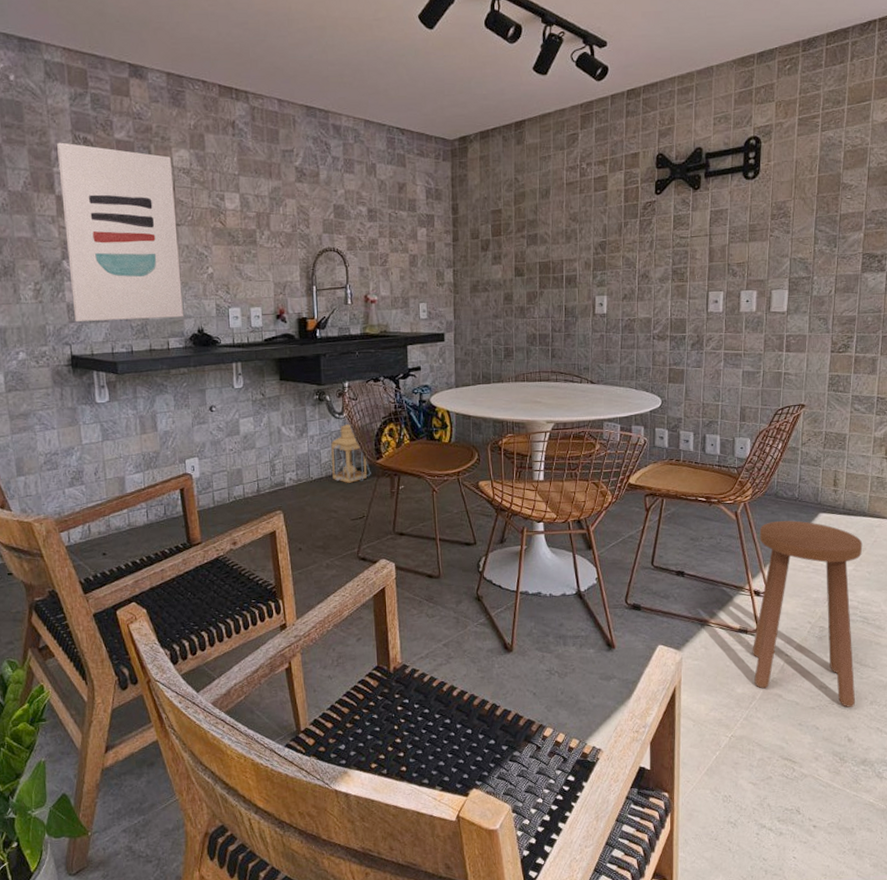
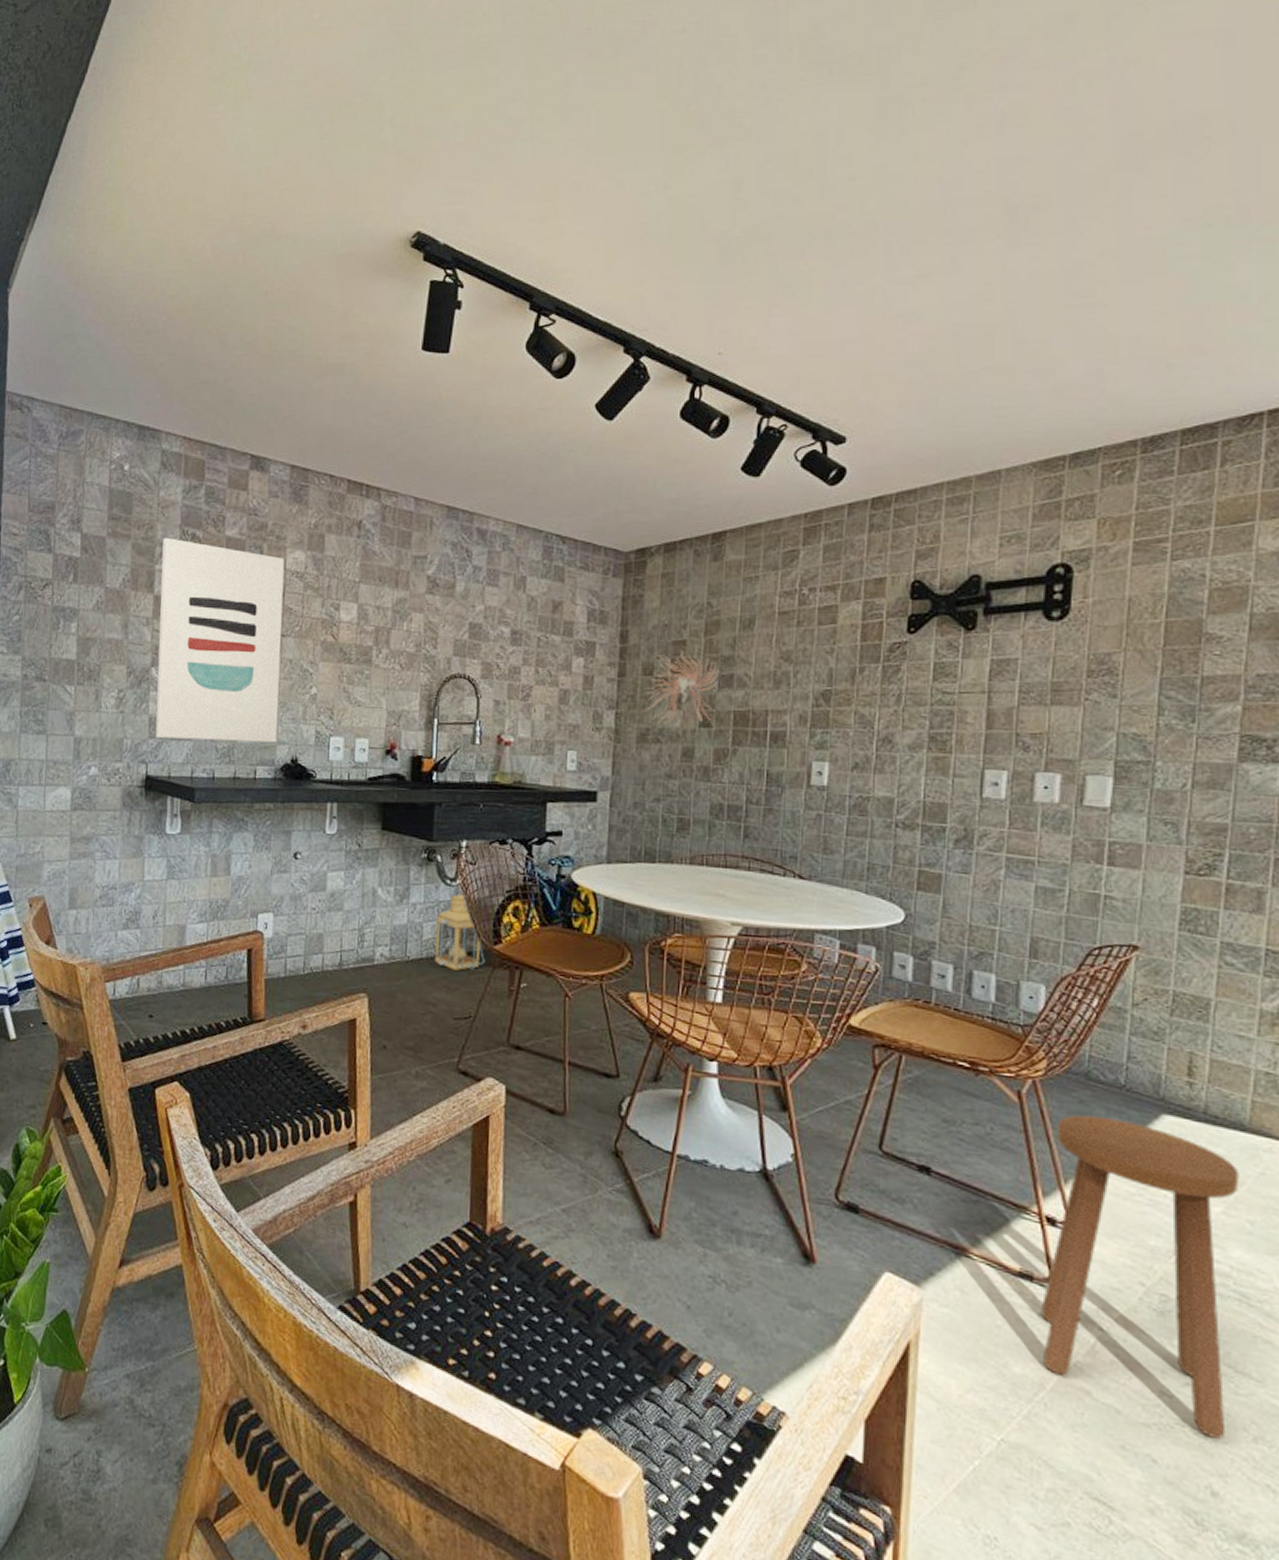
wall sculpture: none [474,214,527,277] -> present [645,647,720,728]

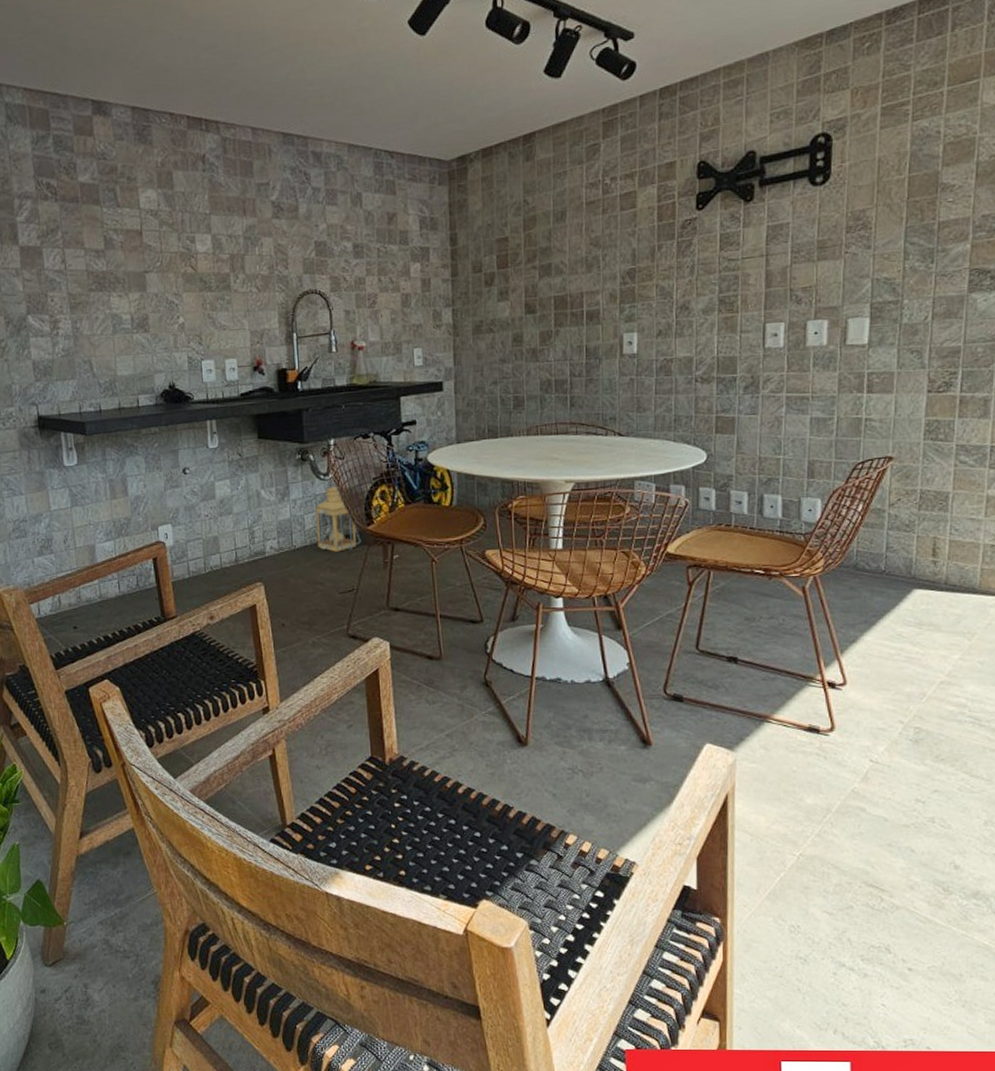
wall art: present [155,537,285,743] -> none [20,189,153,380]
wall sculpture: present [645,647,720,728] -> none [476,242,540,316]
stool: present [1040,1115,1239,1439] -> none [825,598,972,827]

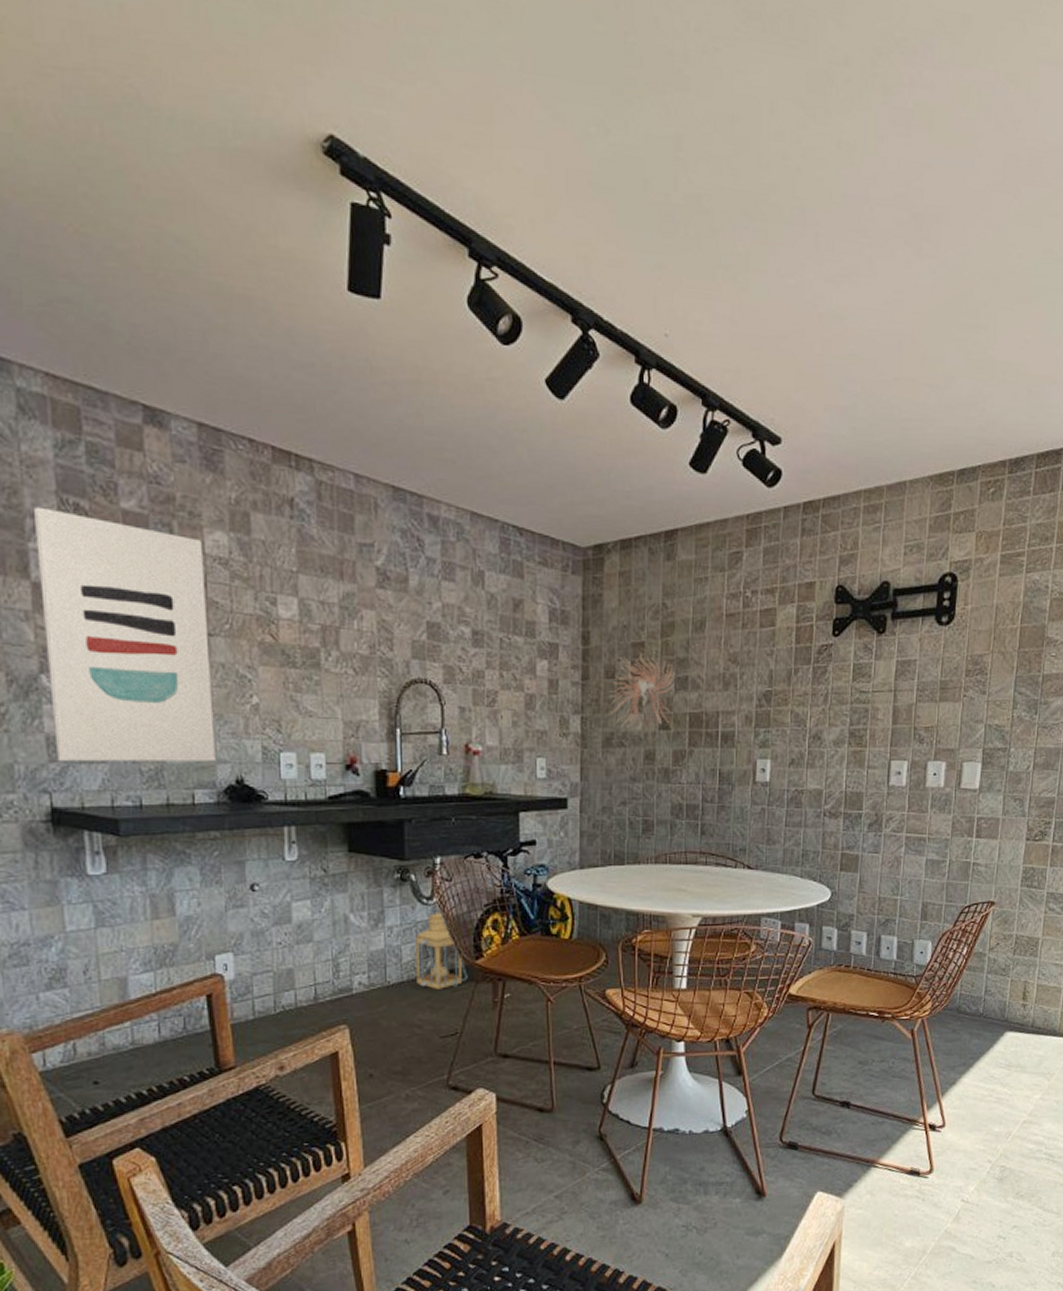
wall art: none [20,189,153,380] -> present [34,507,216,762]
wall sculpture: none [476,242,540,316] -> present [608,649,676,730]

